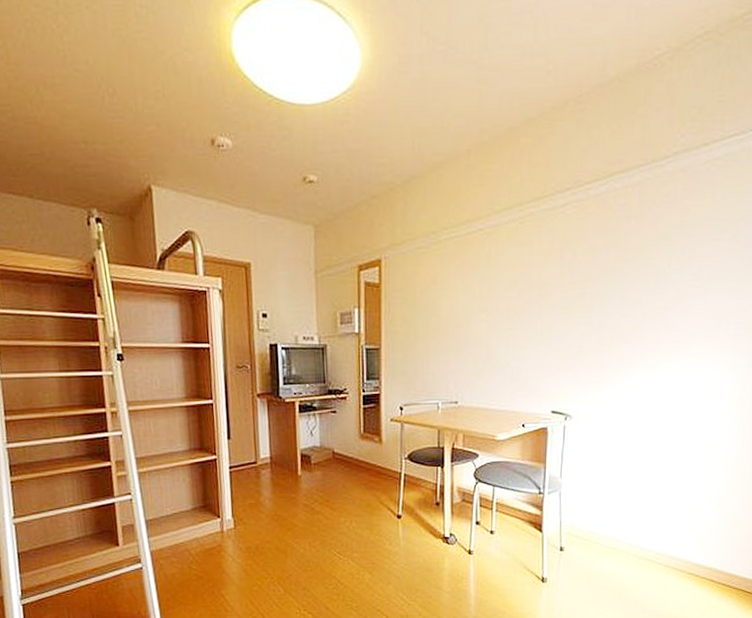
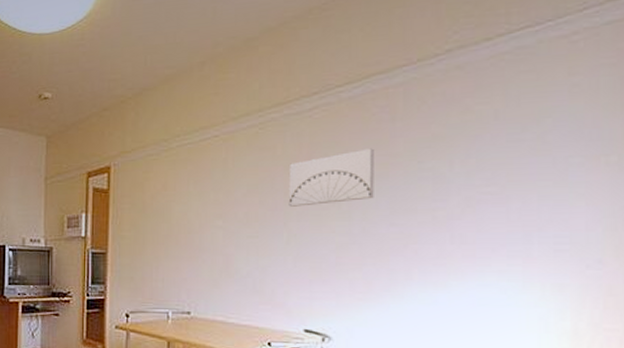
wall art: none [542,245,613,300] -> present [288,148,374,207]

